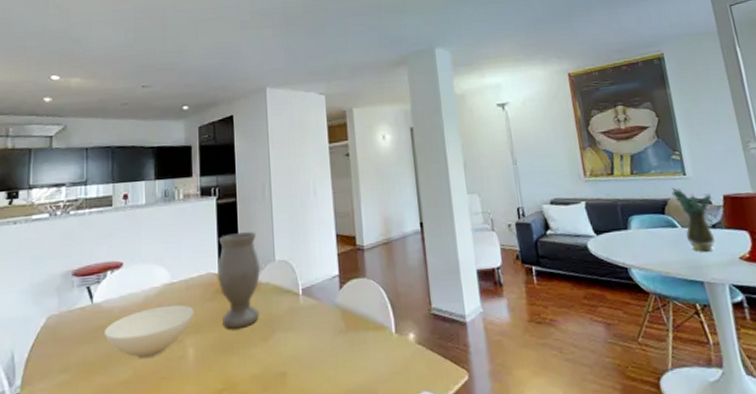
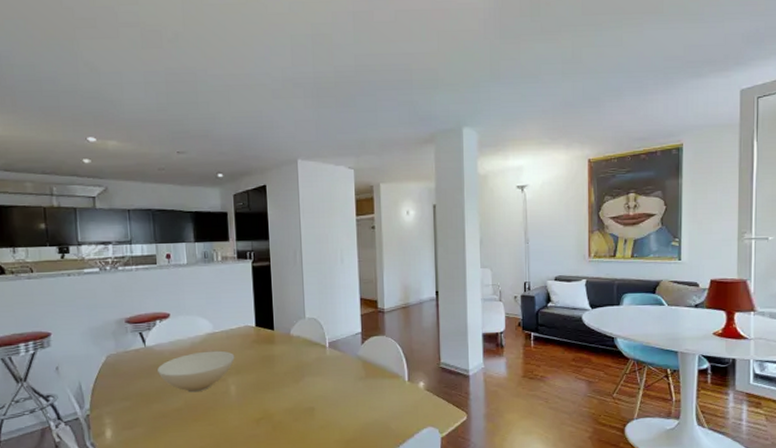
vase: present [216,232,261,329] -> none [253,292,293,372]
vase: present [671,188,715,252] -> none [665,271,699,327]

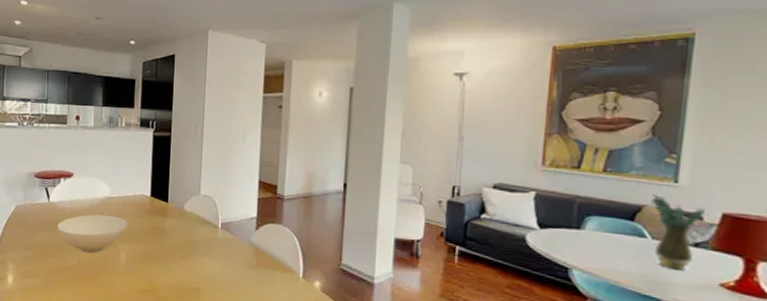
vase: none [665,271,699,327] -> present [651,194,705,270]

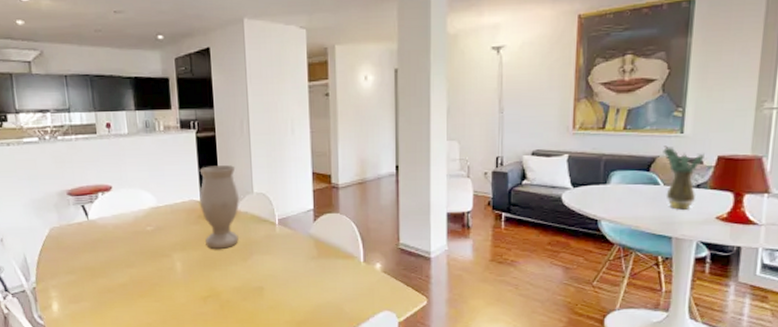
bowl: present [57,214,128,253] -> none [101,225,180,268]
vase: none [148,164,187,246] -> present [199,165,240,249]

